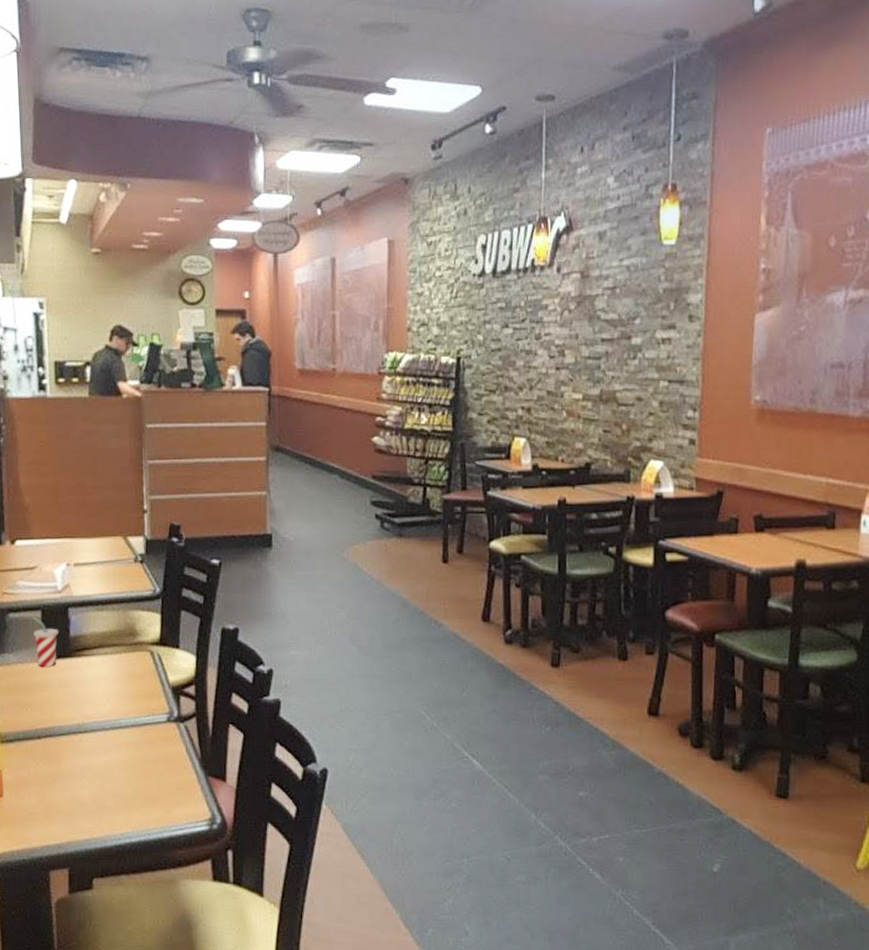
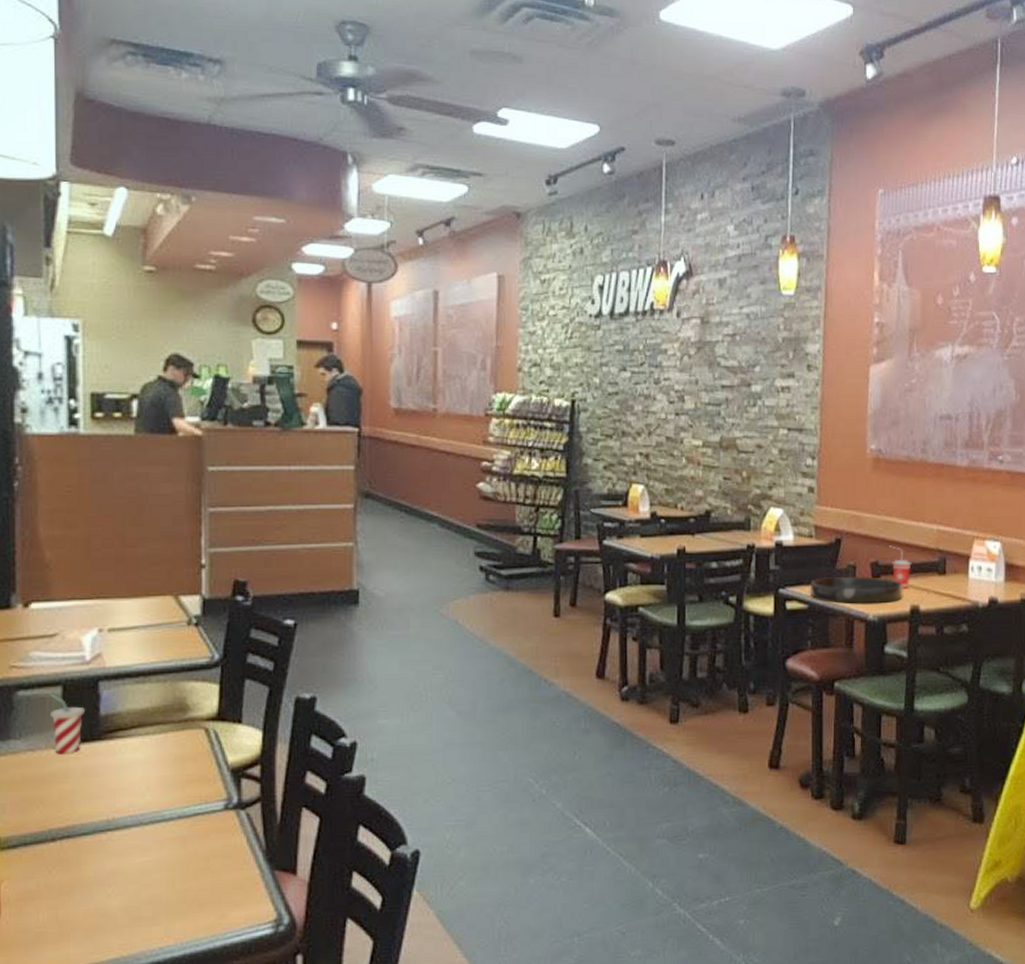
tray: none [690,529,790,558] -> present [810,576,904,604]
beverage cup: none [773,498,798,544] -> present [888,545,912,590]

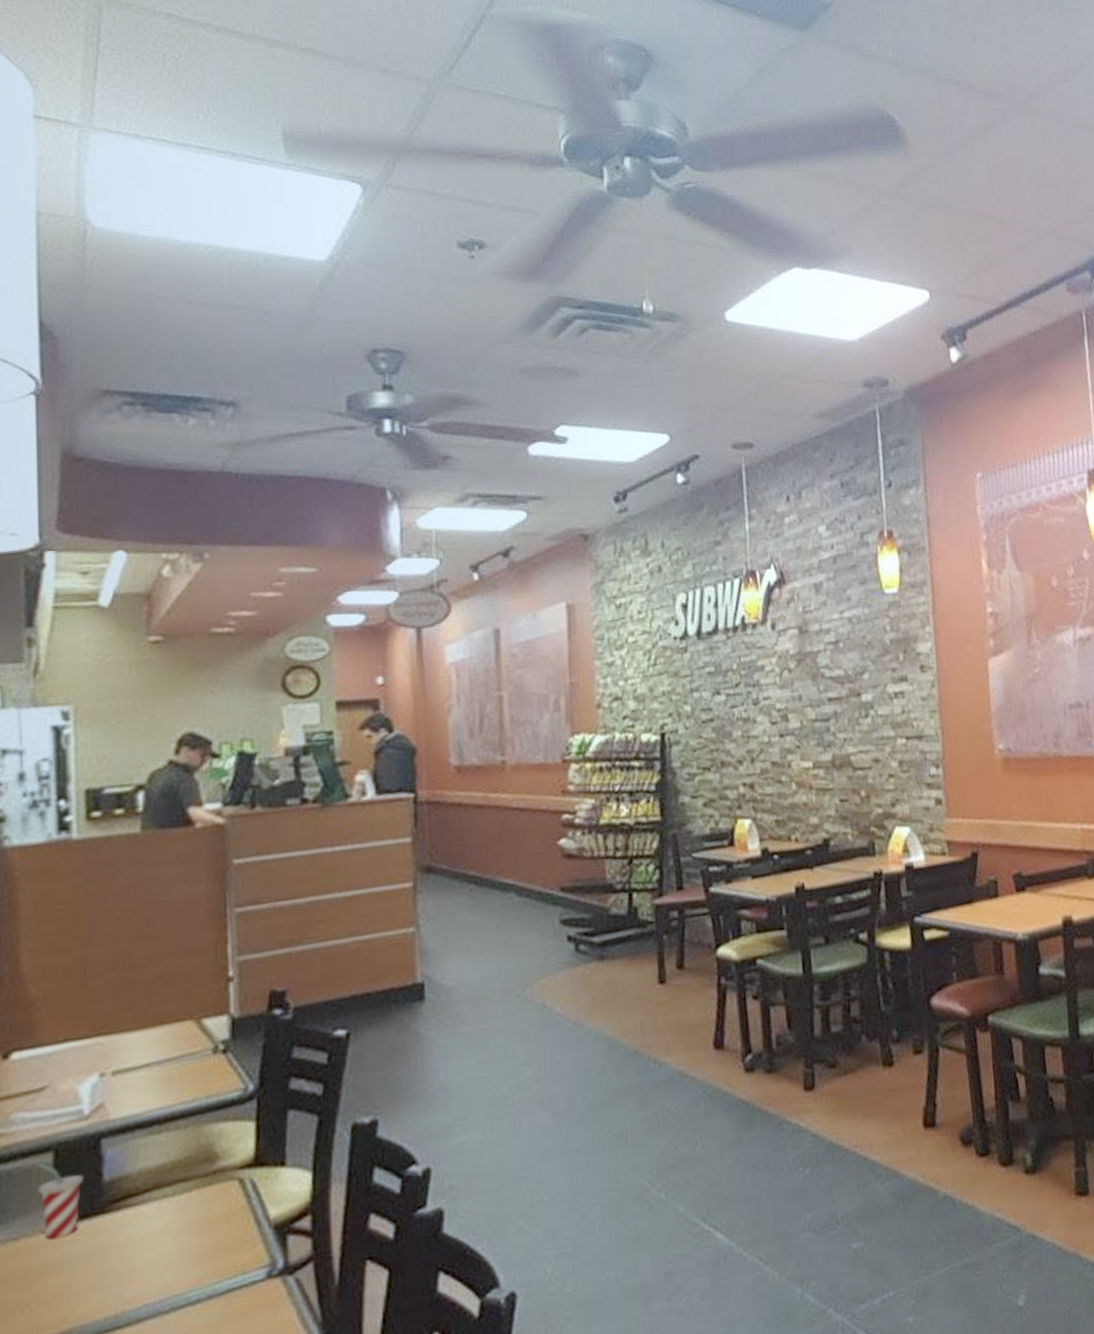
tray: present [810,576,904,604] -> none [949,890,1053,926]
beverage cup: present [888,545,912,590] -> none [1030,852,1058,901]

